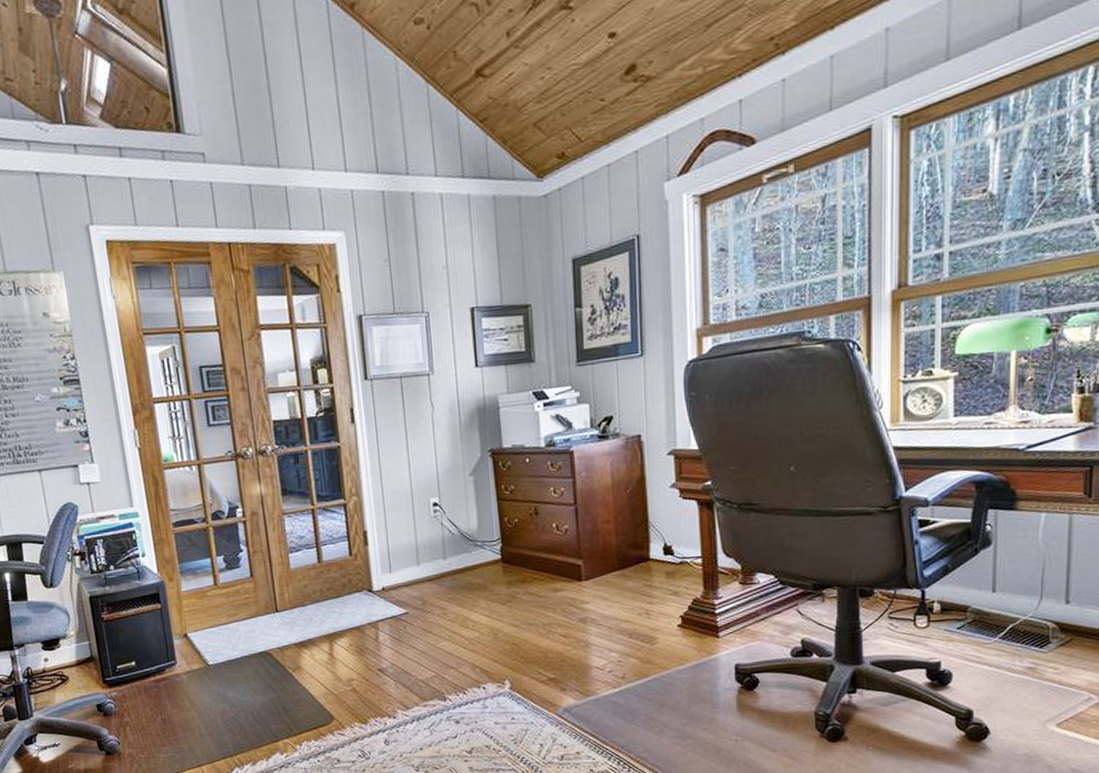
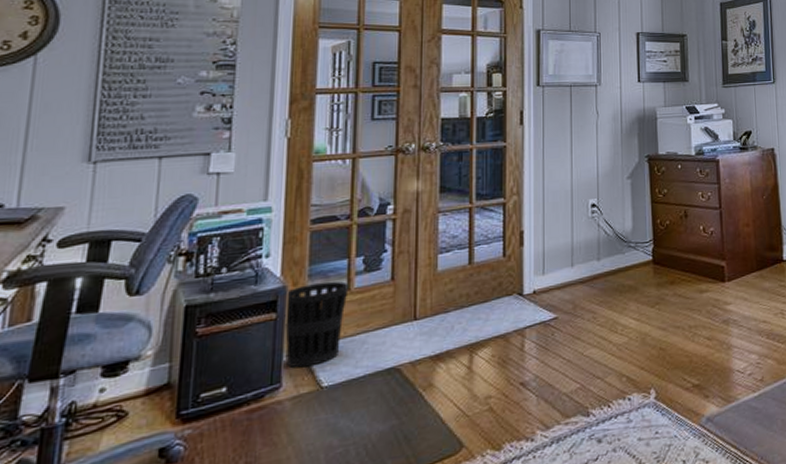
wastebasket: none [164,577,217,649] -> present [284,281,349,368]

